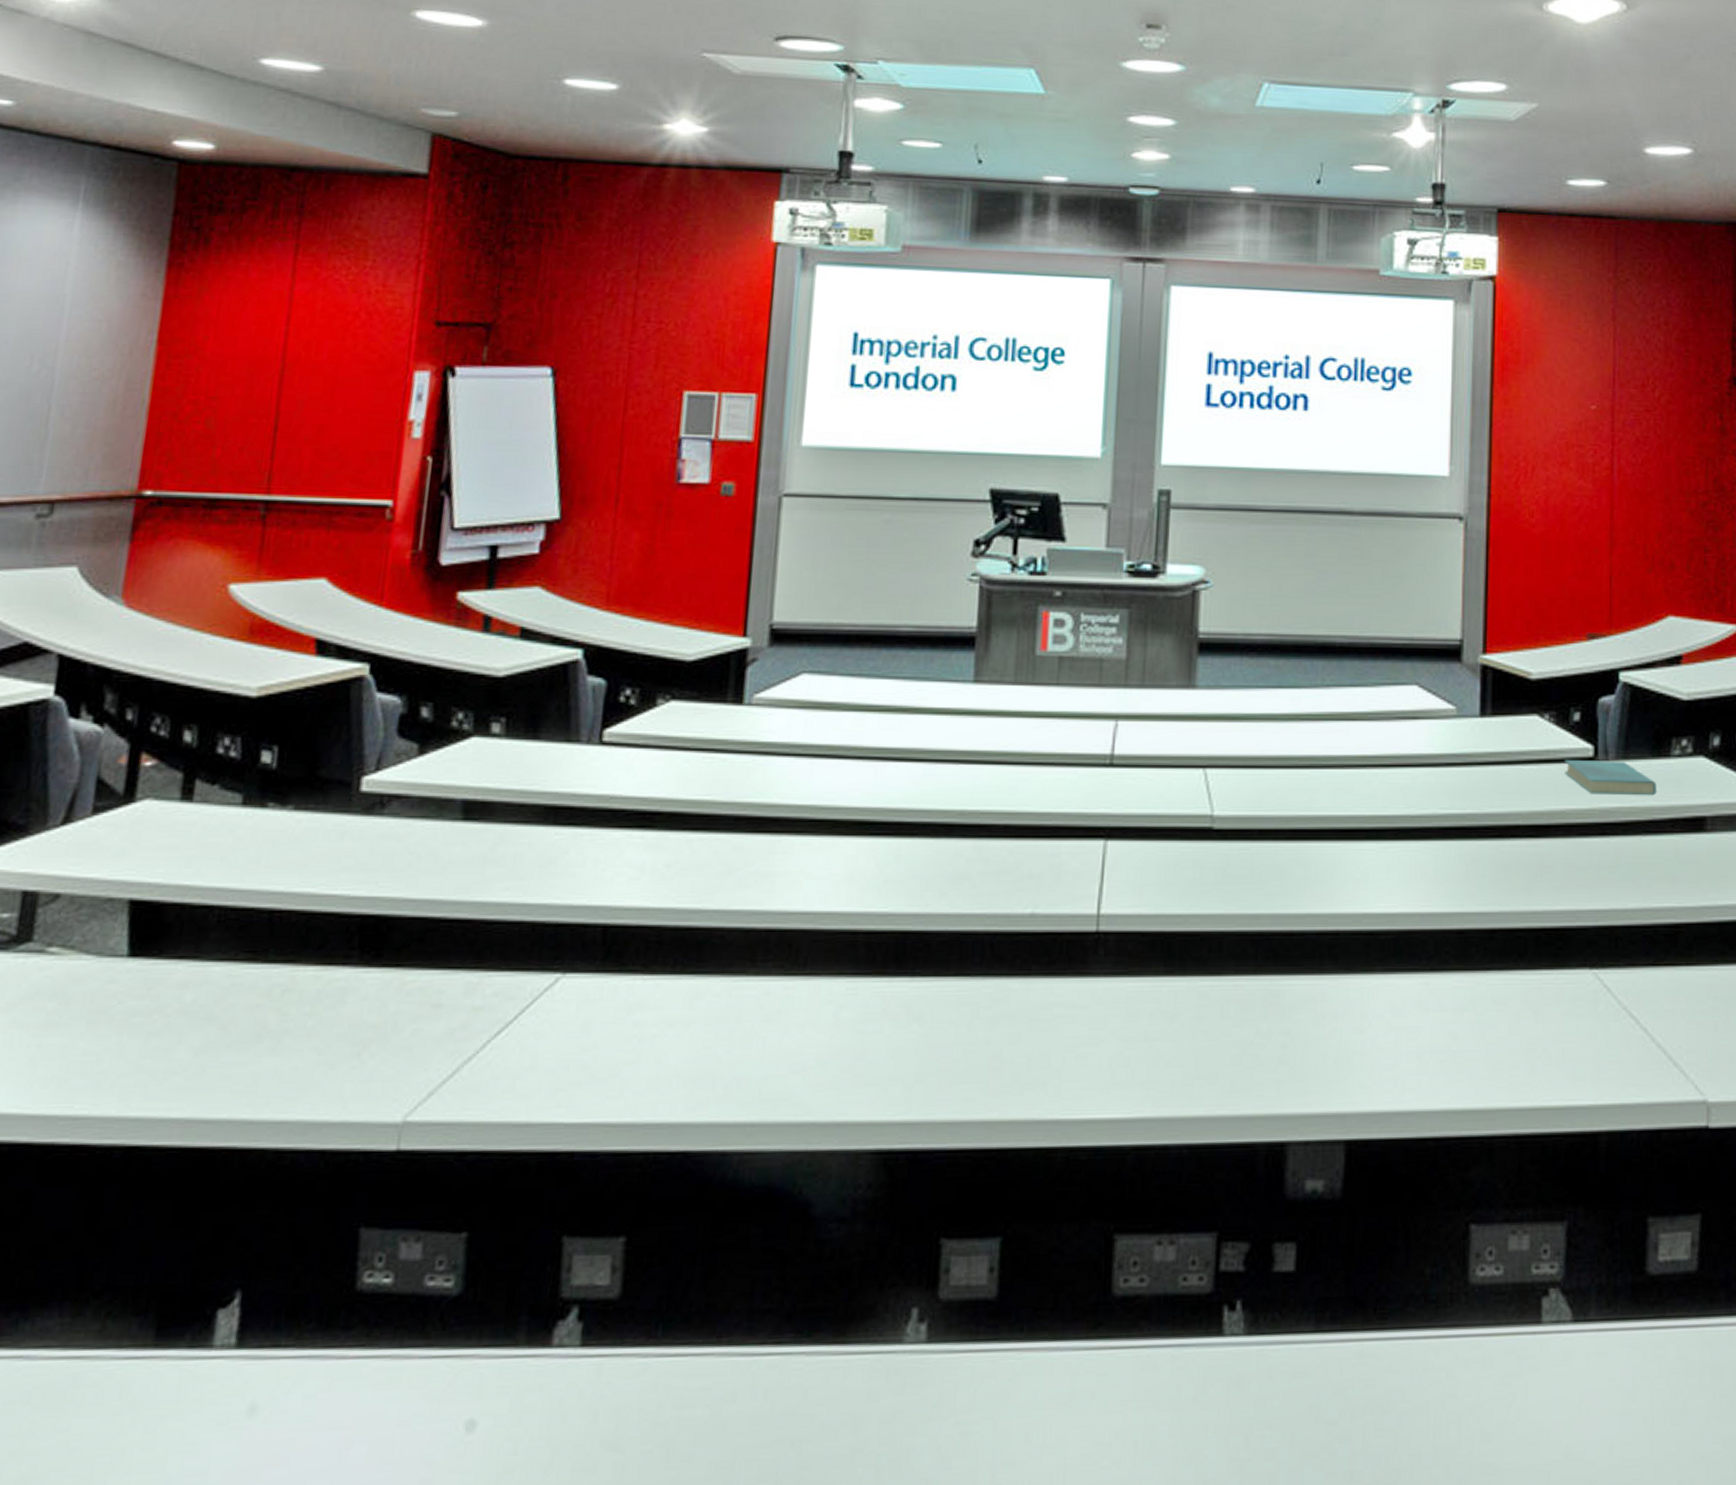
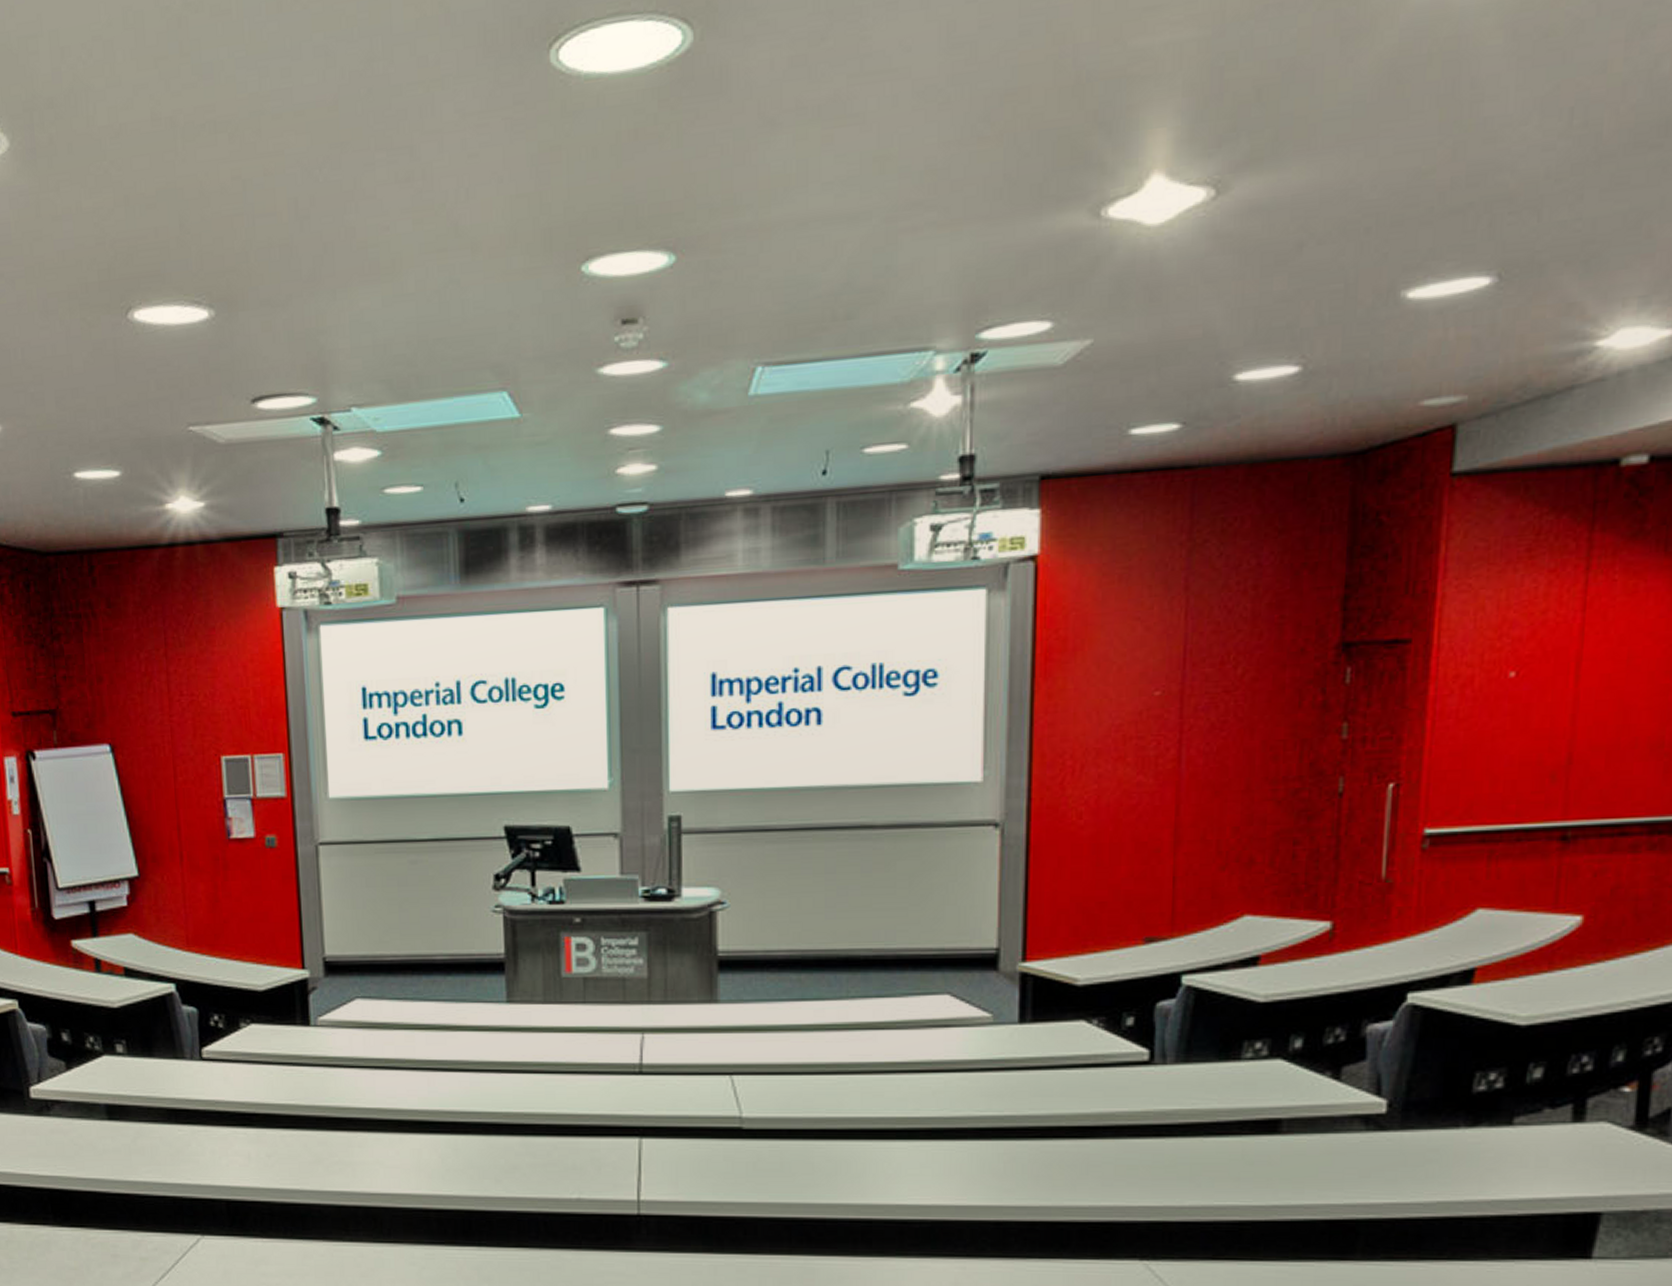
book: present [1564,759,1656,796] -> none [1115,1063,1223,1099]

